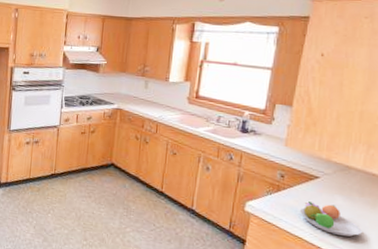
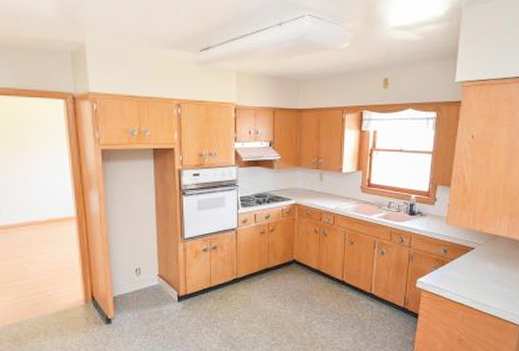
fruit bowl: present [300,201,362,237] -> none [461,271,508,296]

